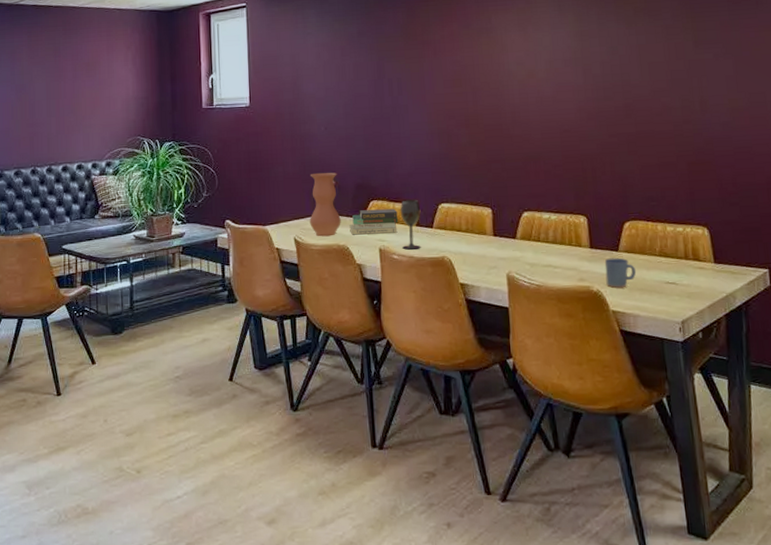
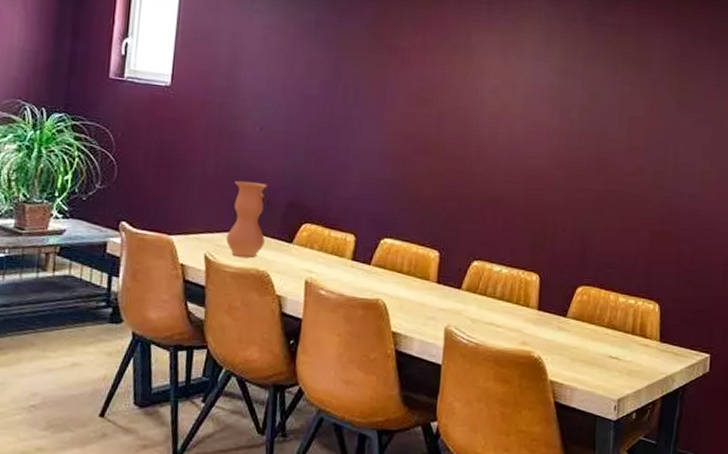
books: present [349,208,398,235] -> none [273,233,333,265]
wine glass: present [400,199,421,250] -> none [332,228,360,287]
mug: present [604,257,637,288] -> none [548,323,582,357]

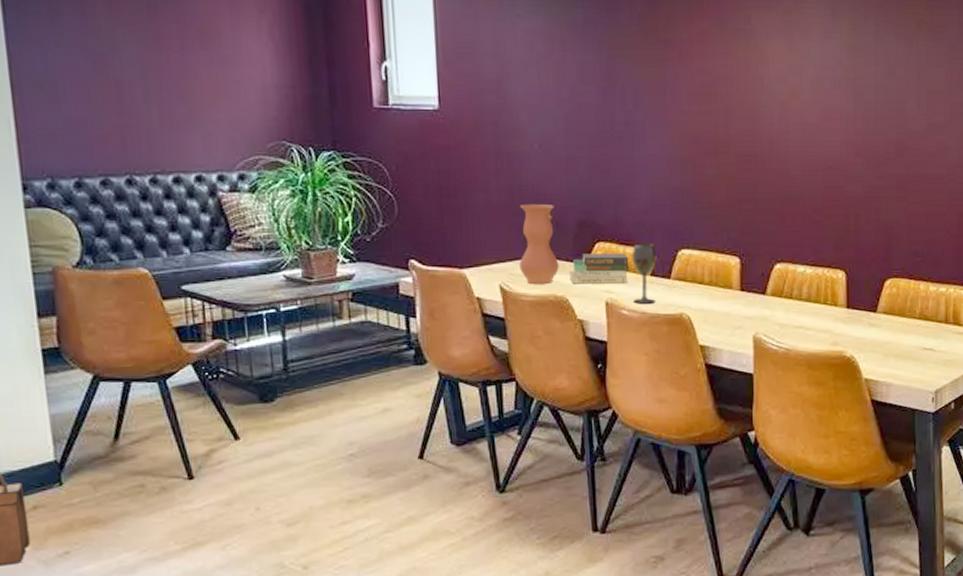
books: none [273,233,333,265] -> present [569,253,629,284]
wine glass: none [332,228,360,287] -> present [631,243,657,304]

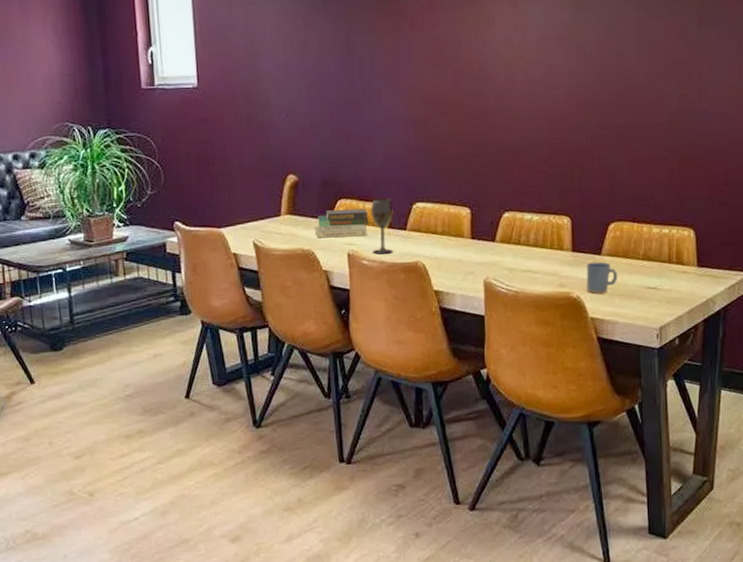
vase: present [519,203,559,285] -> none [269,166,306,240]
mug: none [861,319,894,353] -> present [586,261,618,294]

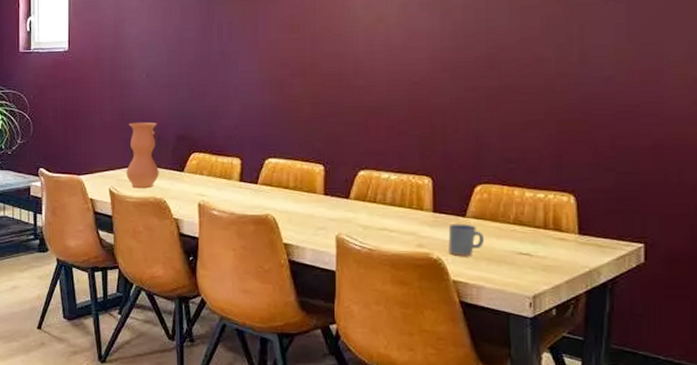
vase: none [269,166,306,240] -> present [126,121,159,189]
books: present [315,208,369,238] -> none [168,162,220,188]
wine glass: present [370,198,394,254] -> none [223,153,246,206]

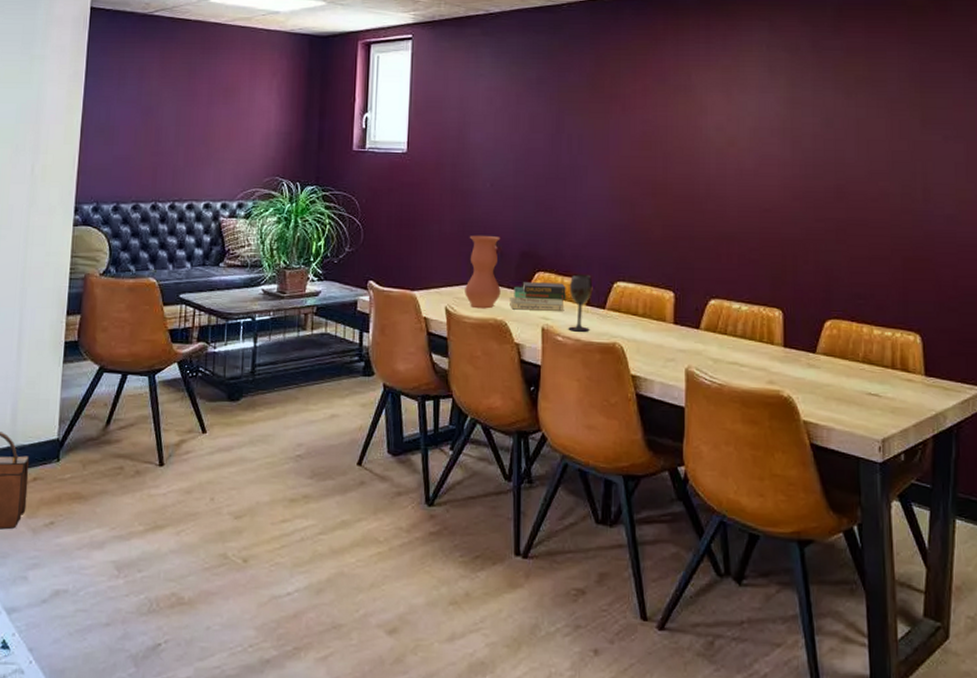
books: none [168,162,220,188] -> present [510,282,566,311]
wine glass: none [223,153,246,206] -> present [568,274,593,332]
mug: present [448,224,485,256] -> none [799,360,835,395]

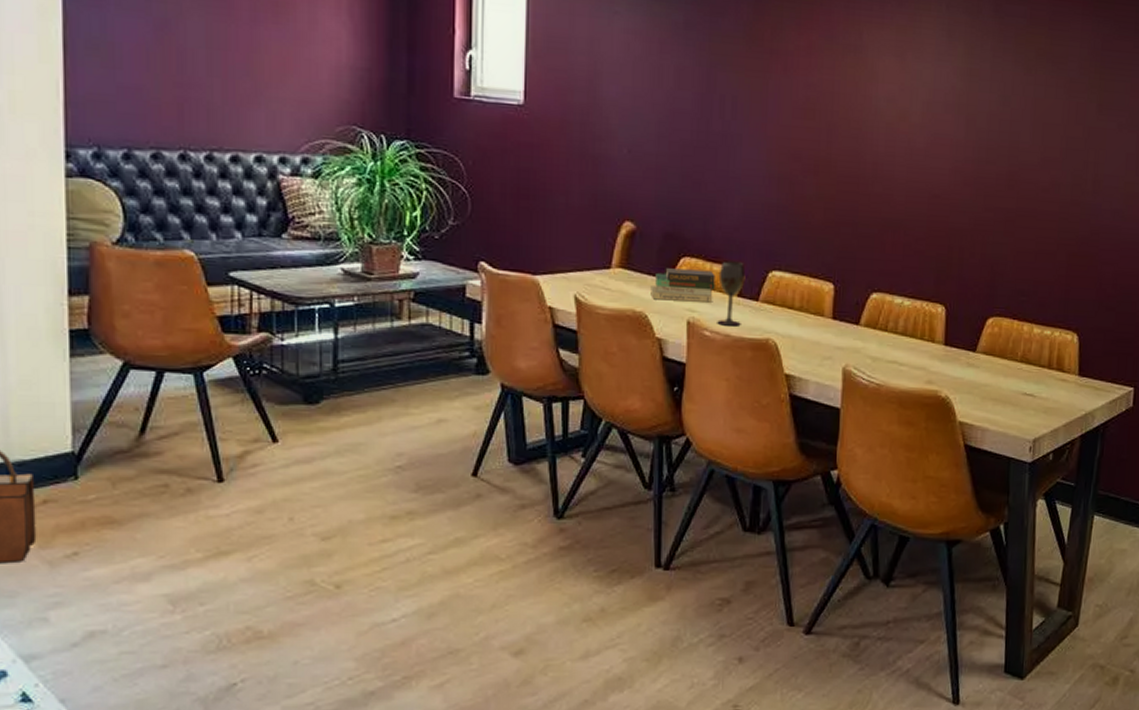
vase: present [465,235,501,309] -> none [597,210,640,299]

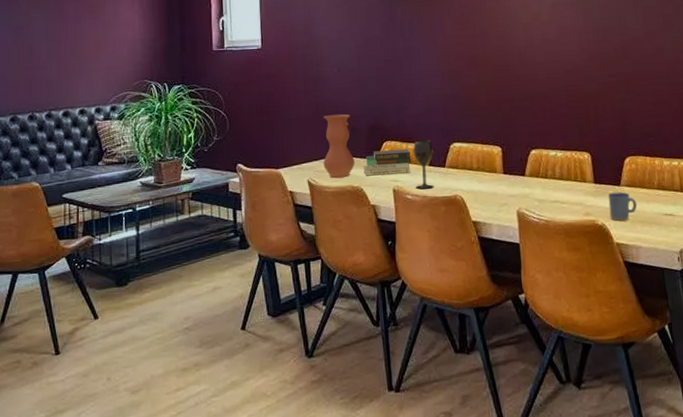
vase: none [597,210,640,299] -> present [323,114,355,179]
mug: none [957,359,993,395] -> present [608,192,637,221]

